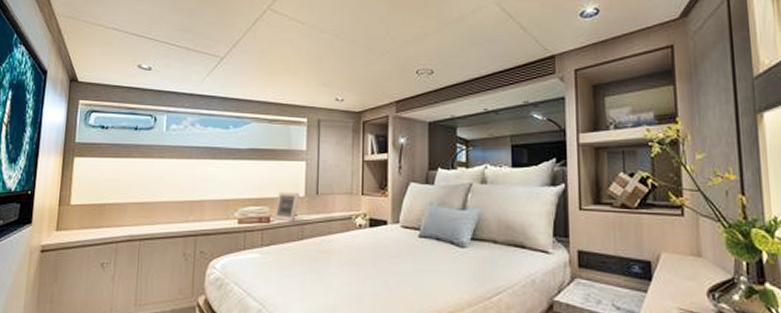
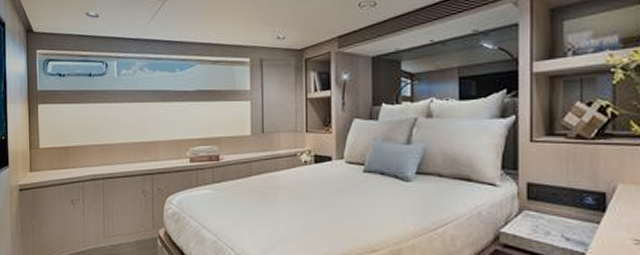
picture frame: present [275,191,300,221] -> none [223,131,246,159]

